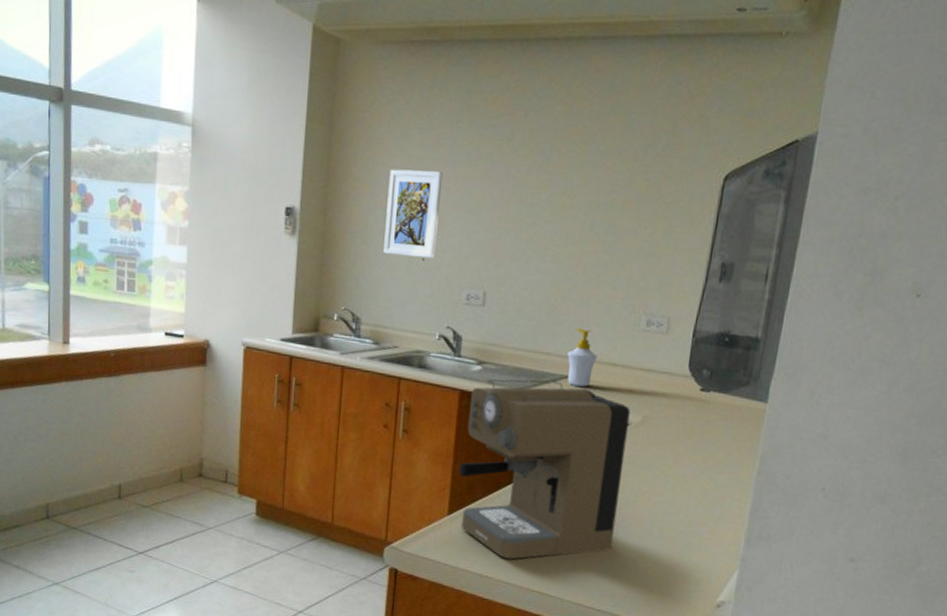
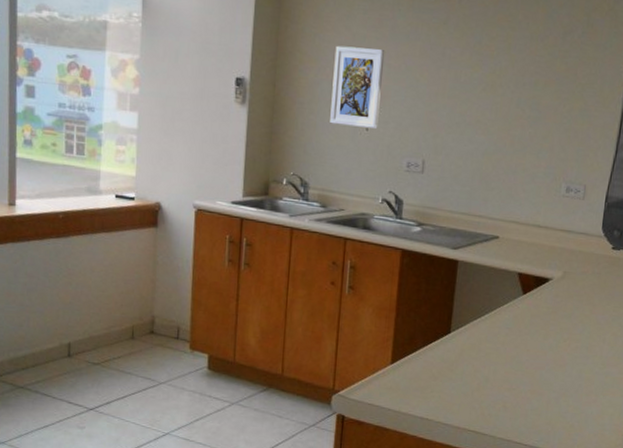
coffee maker: present [459,379,630,560] -> none [401,239,553,403]
soap bottle: present [567,329,598,387] -> none [498,194,524,246]

